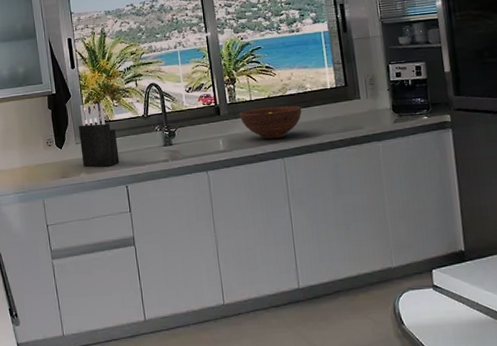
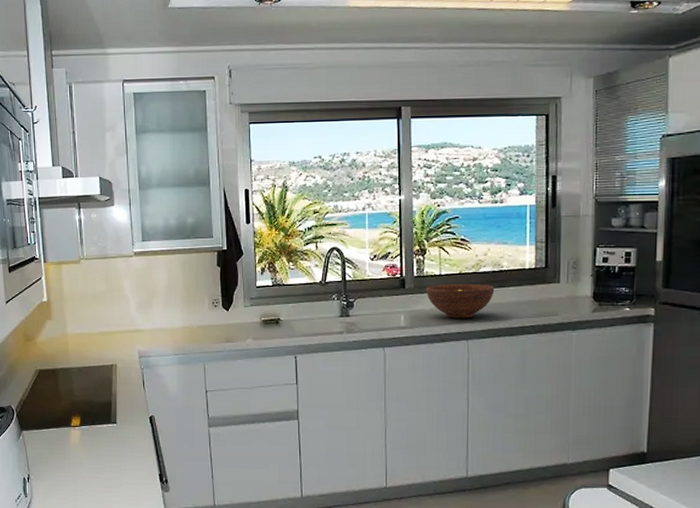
knife block: present [79,103,120,167] -> none [249,264,290,334]

